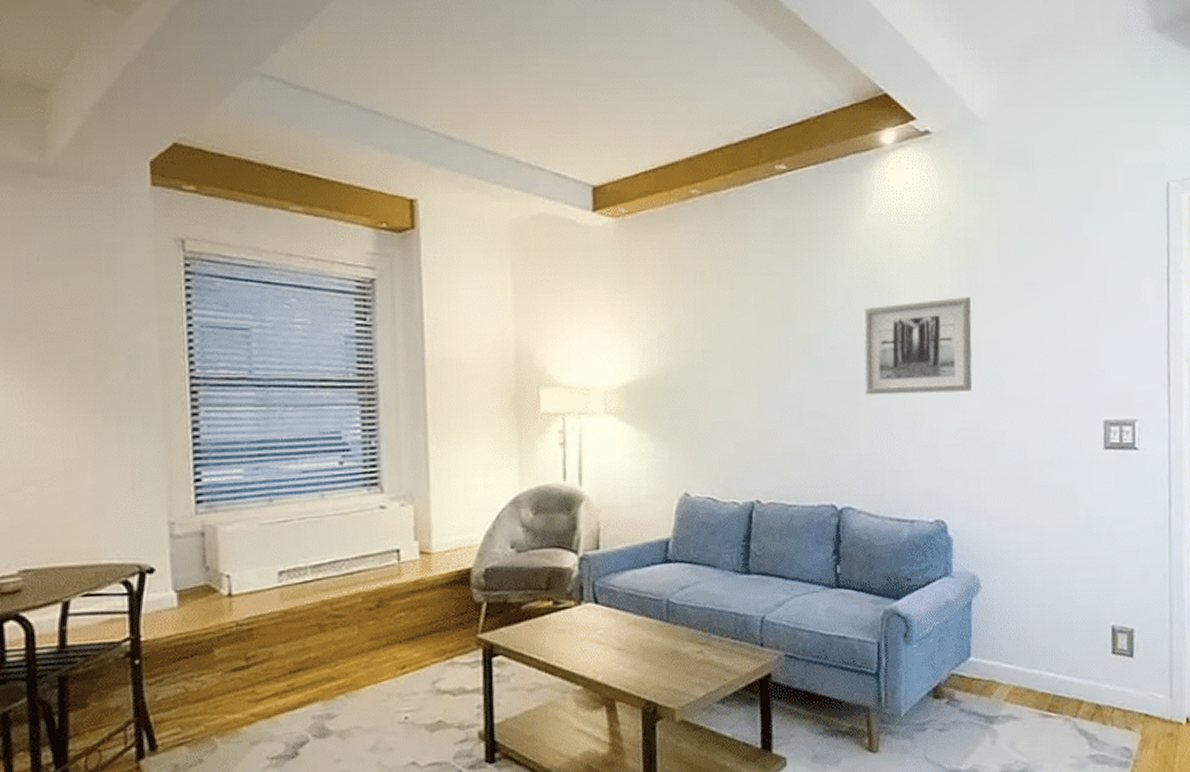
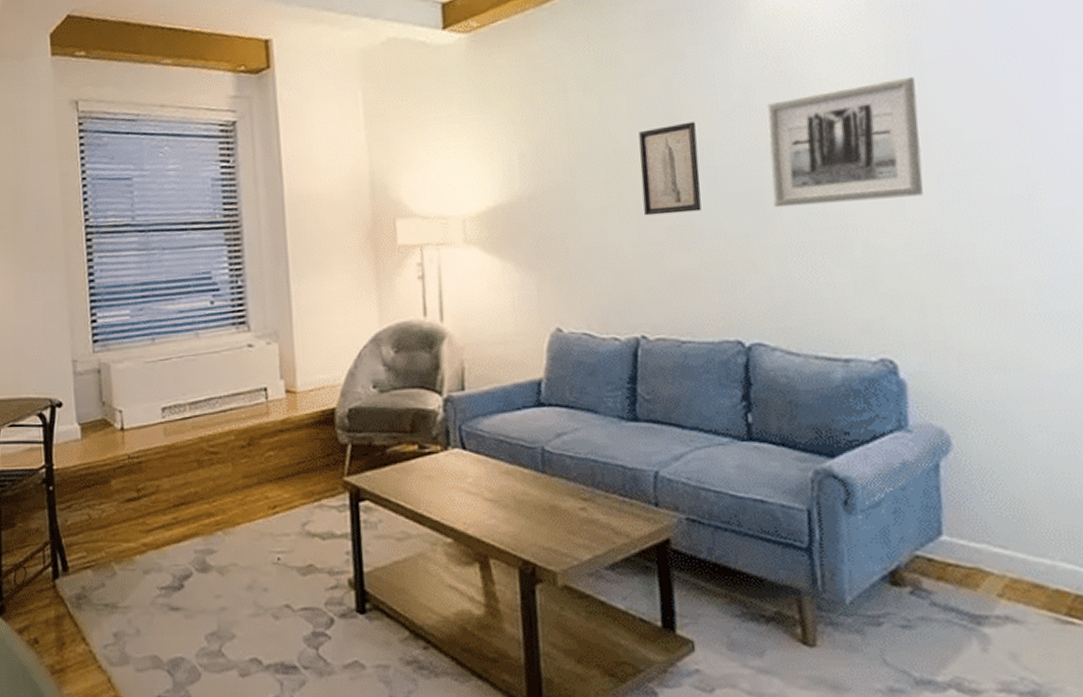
wall art: none [762,318,810,397] -> present [639,121,702,216]

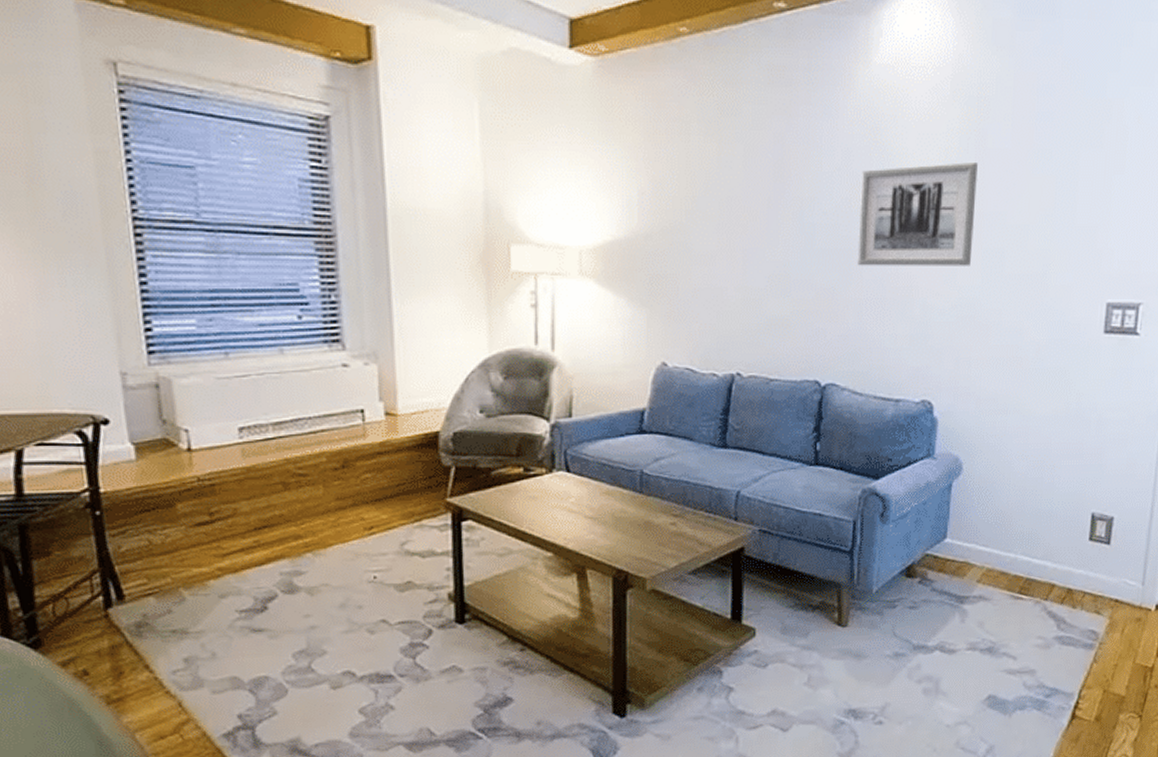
wall art: present [639,121,702,216] -> none [749,179,800,263]

